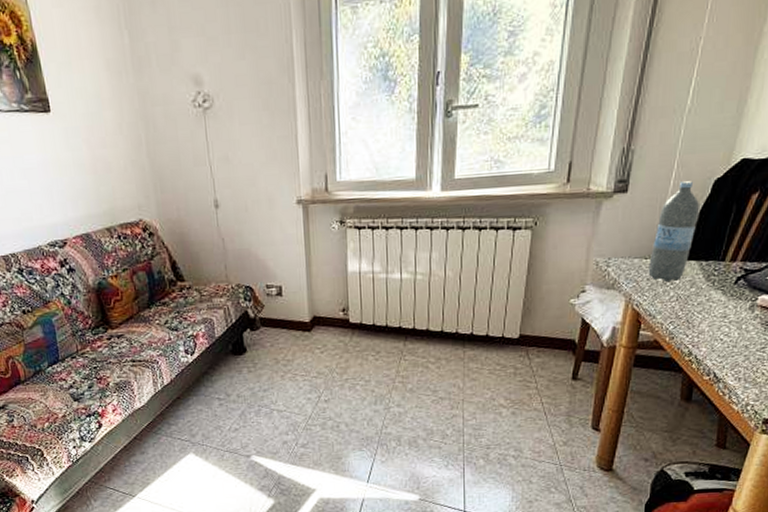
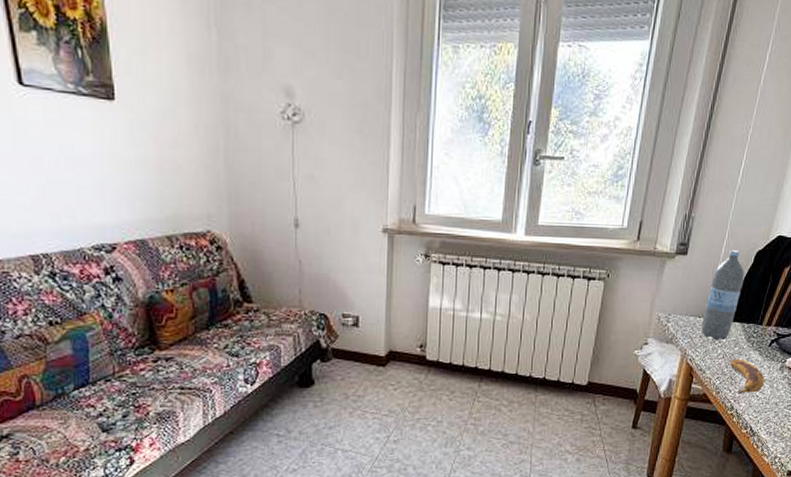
banana: none [685,299,730,339] -> present [729,358,765,394]

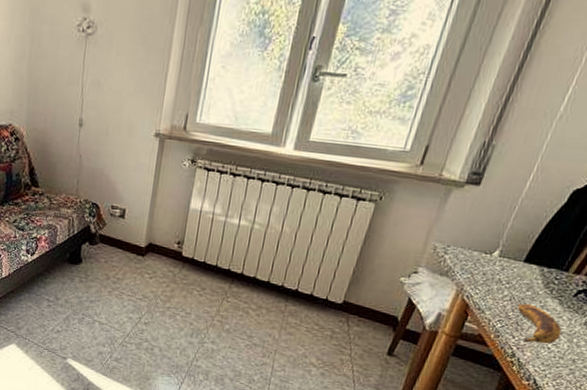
water bottle: present [701,250,745,341] -> none [485,185,553,283]

